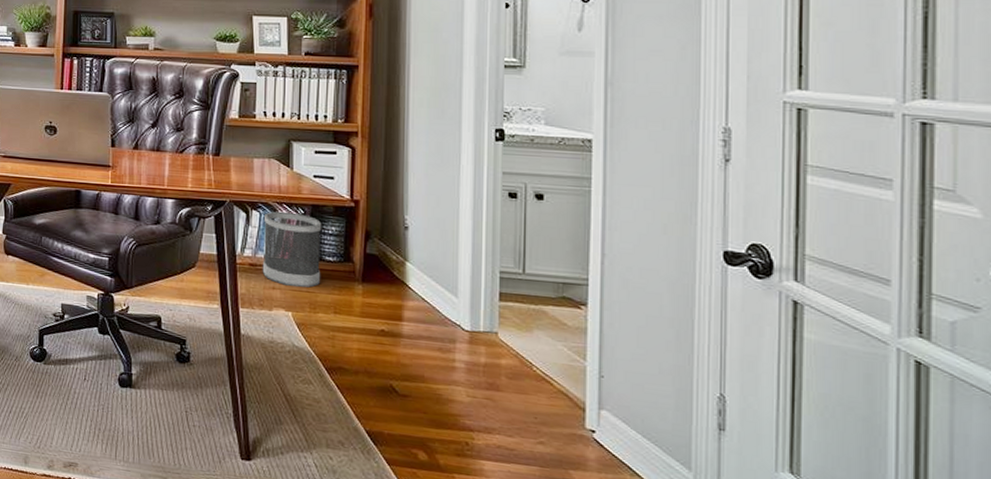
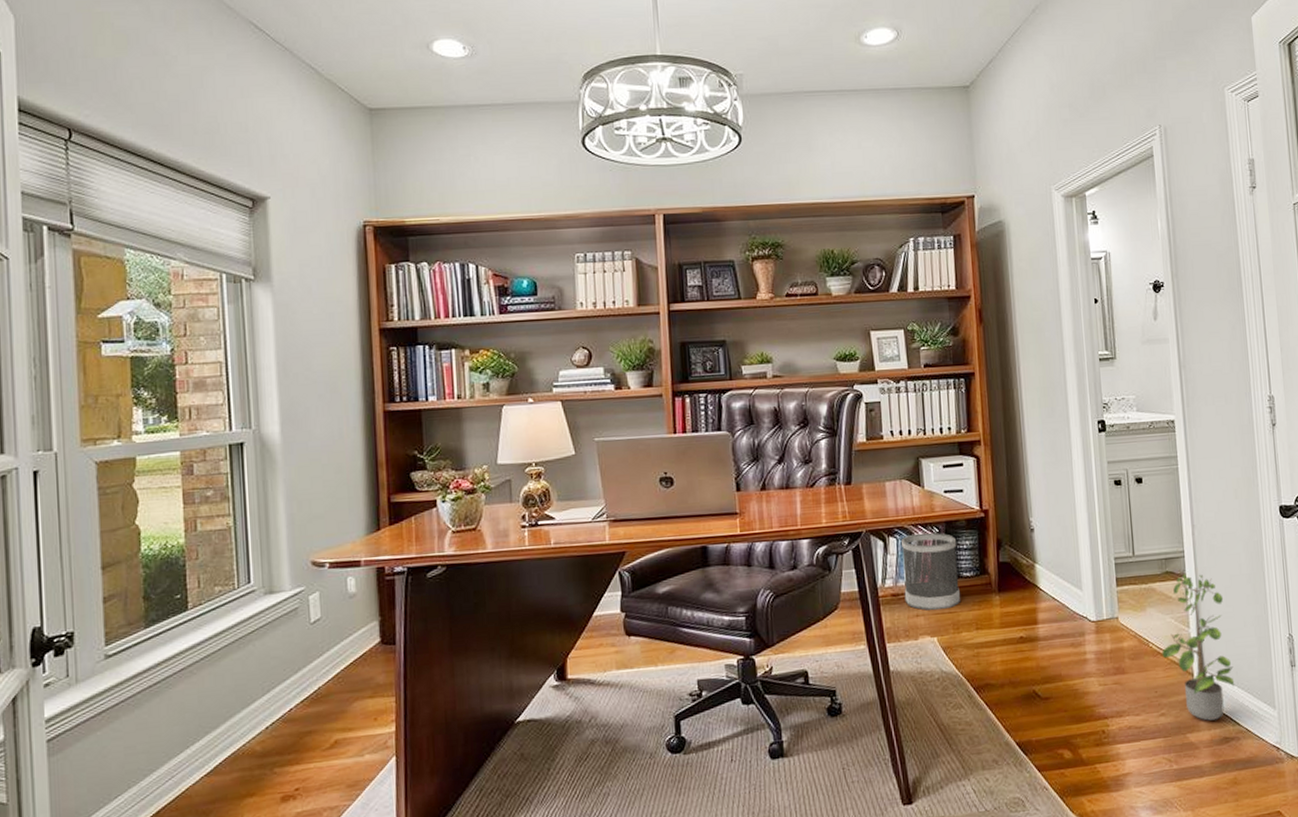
potted plant: none [547,299,639,465] -> present [1162,570,1235,721]

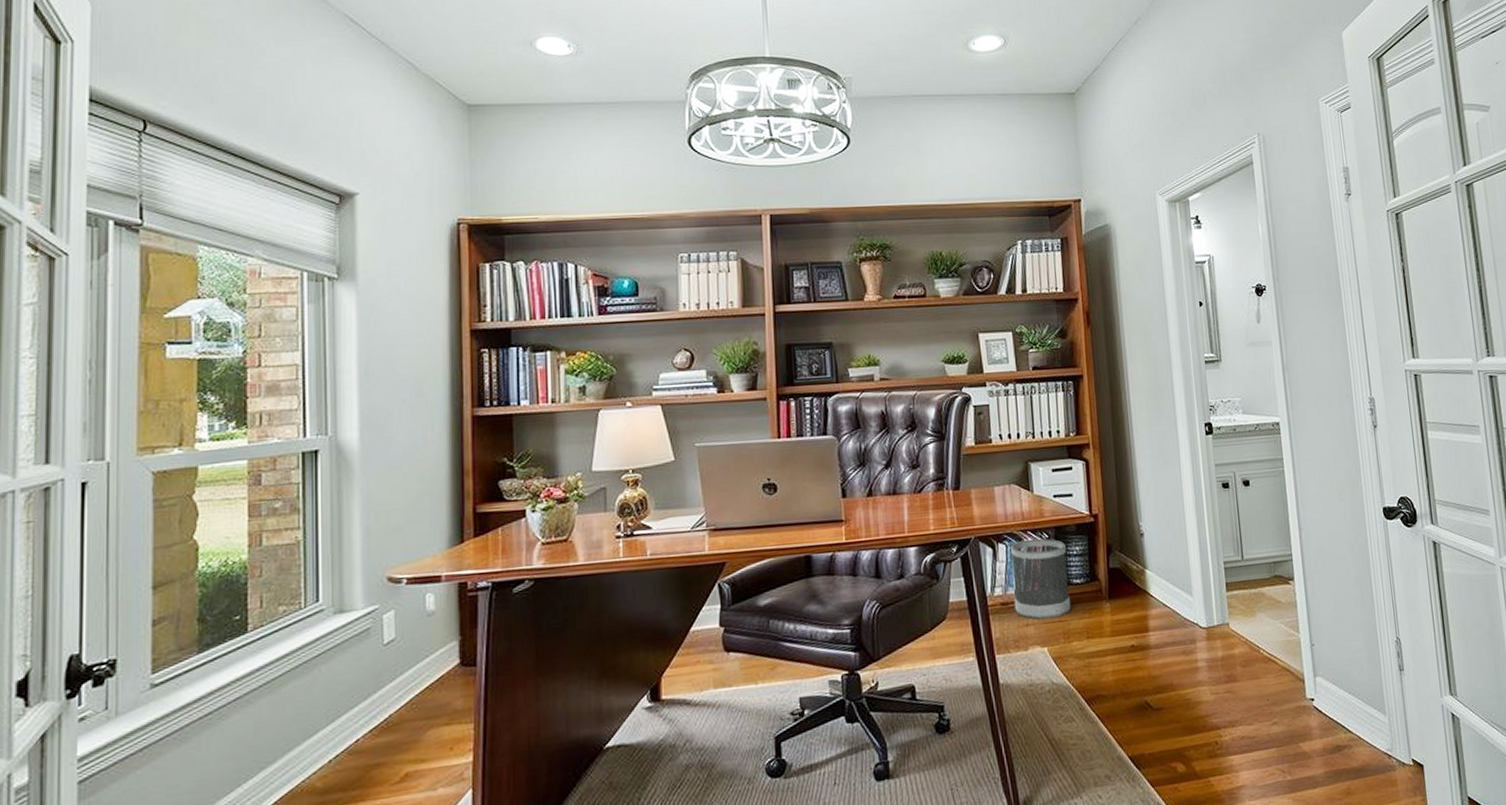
potted plant: present [1162,570,1235,721] -> none [1272,574,1346,729]

